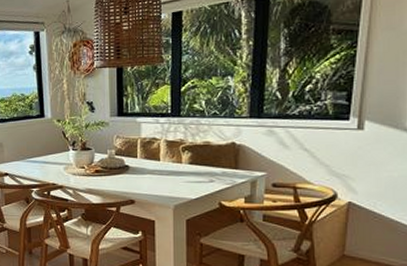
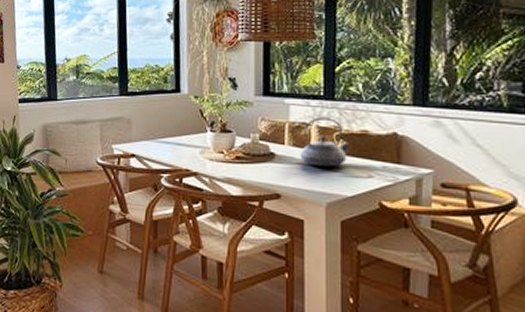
teapot: none [151,132,194,175] -> present [300,117,350,167]

